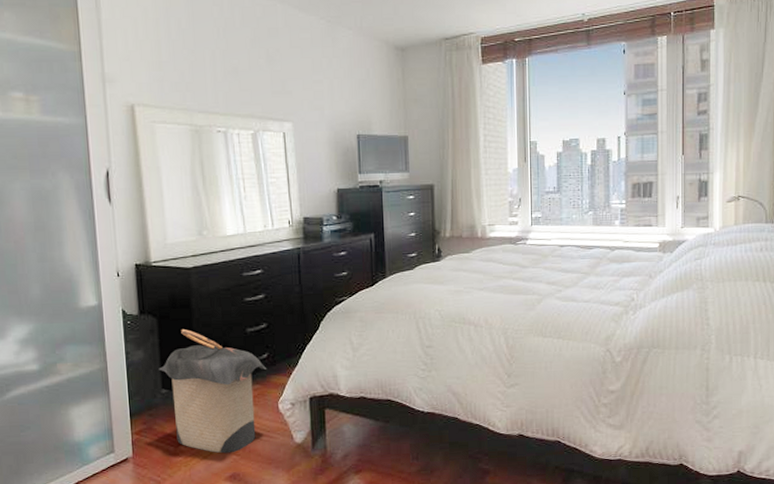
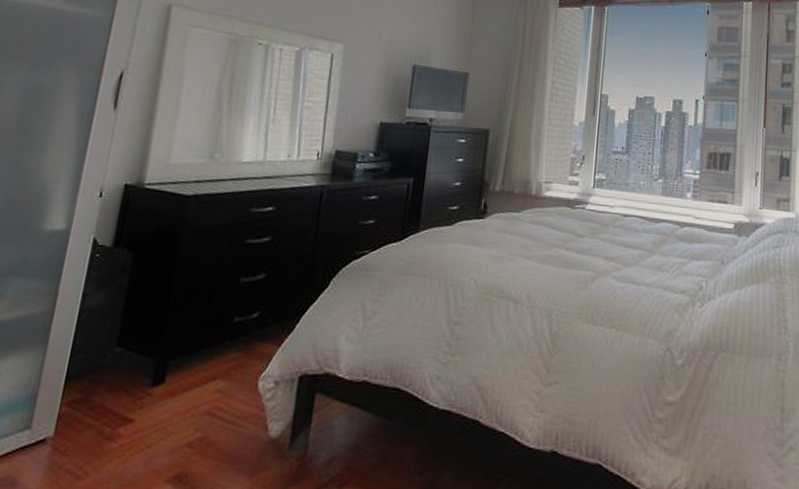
laundry hamper: present [159,329,267,454] -> none [117,271,255,444]

